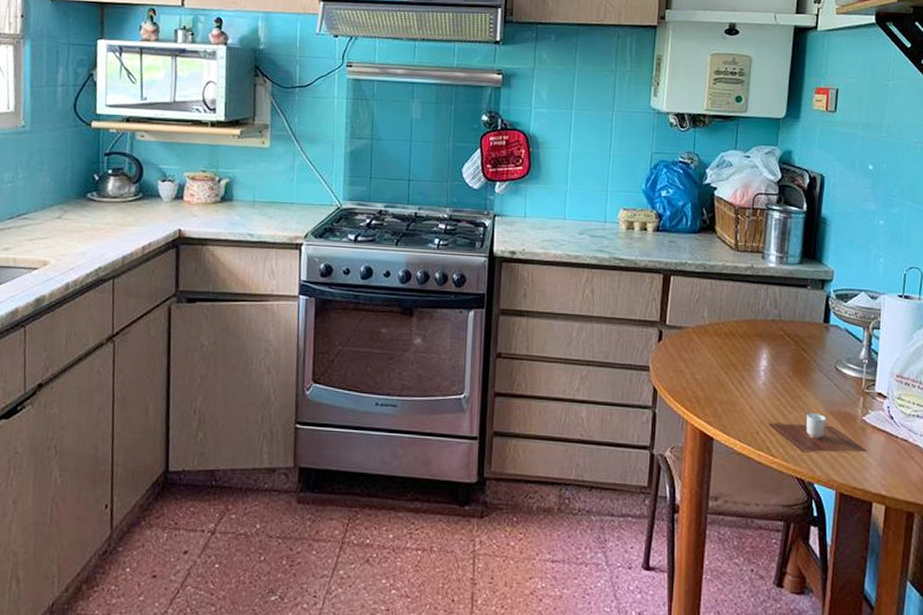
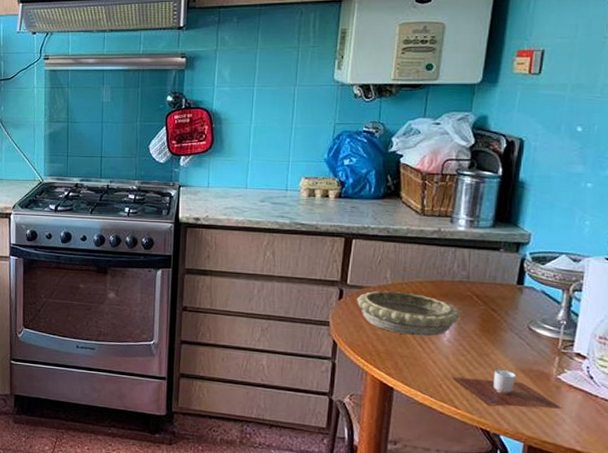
decorative bowl: none [676,331,773,380] -> present [357,290,460,337]

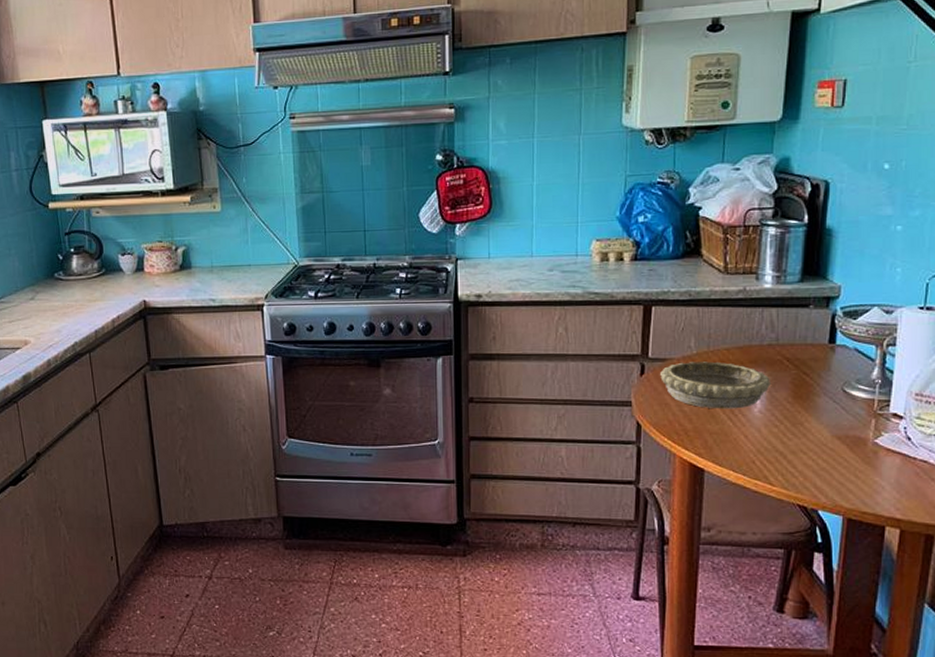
cup: present [451,365,562,409] -> none [765,434,880,479]

